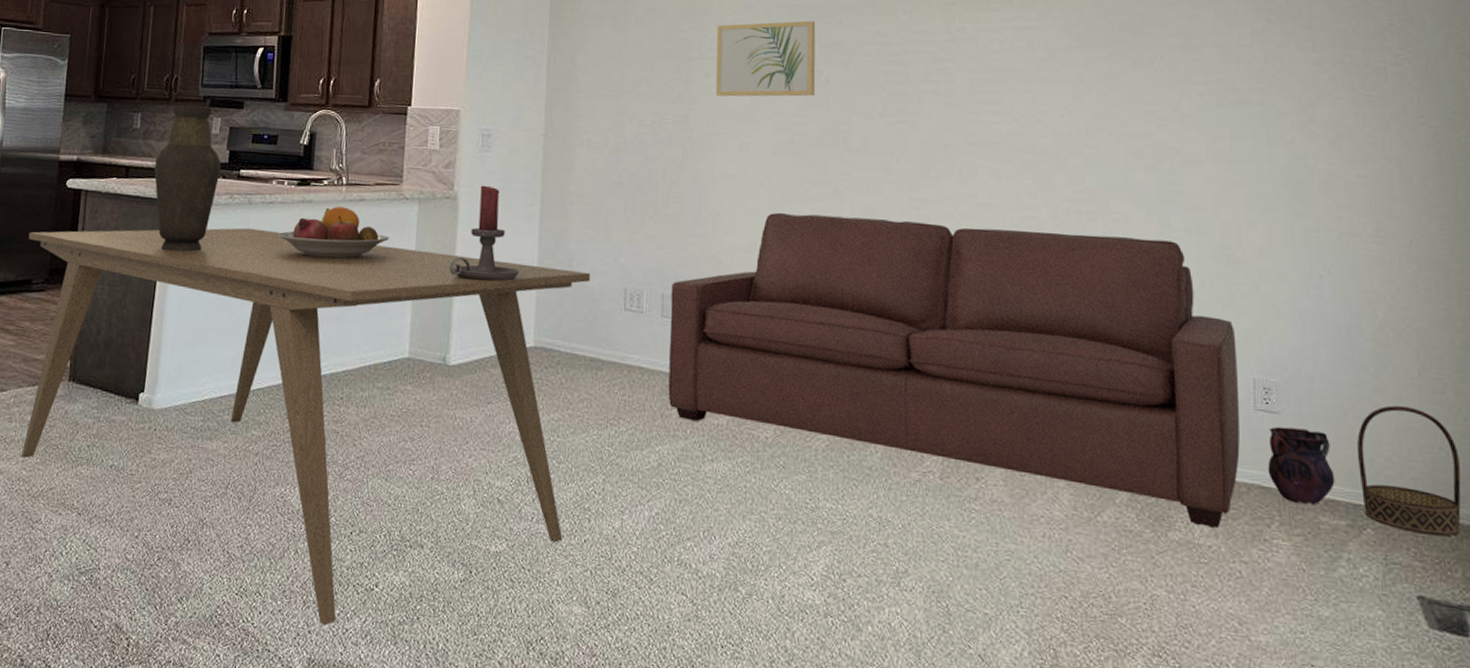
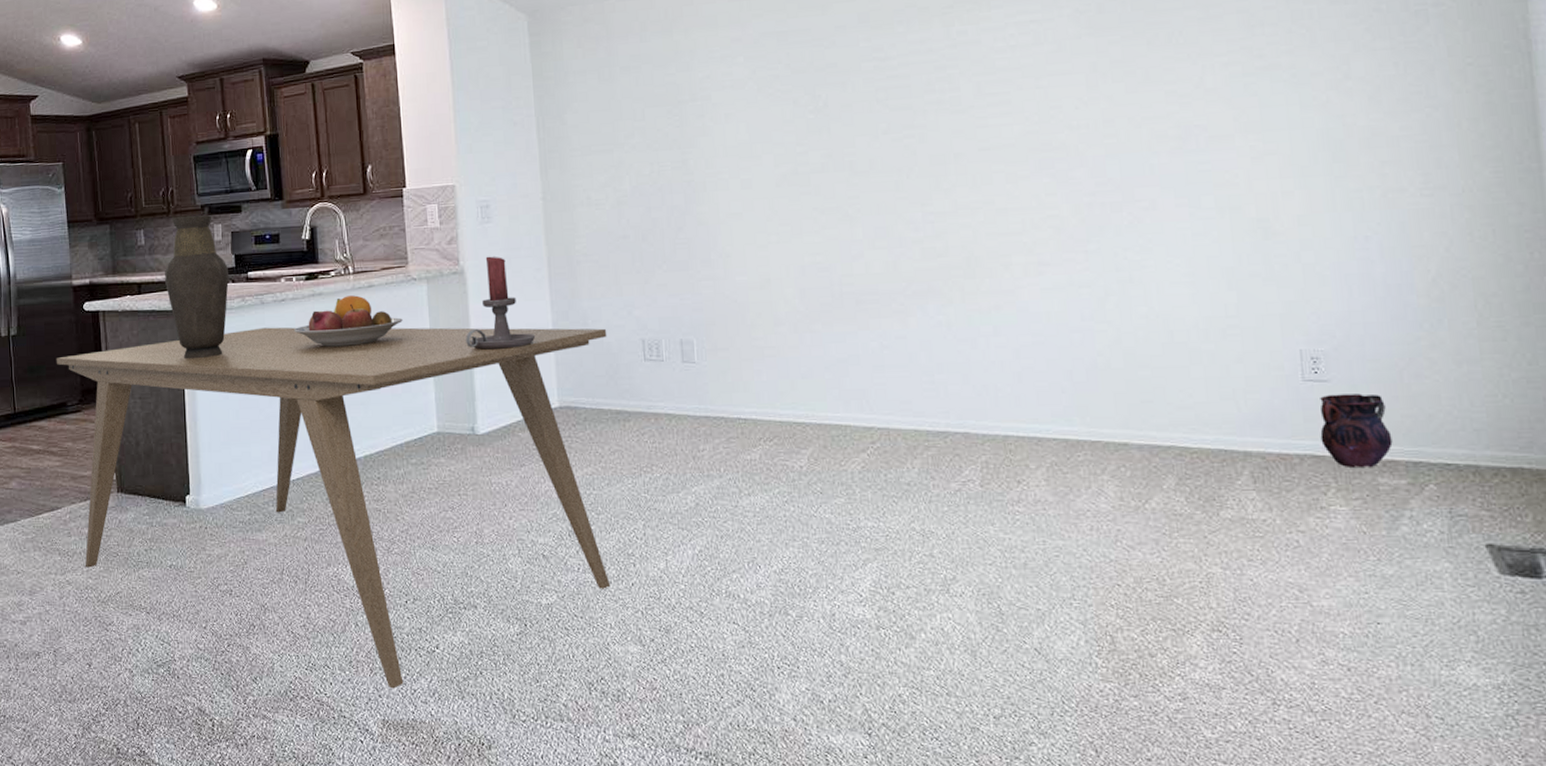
sofa: present [668,212,1240,528] -> none [689,221,1290,502]
wall art: present [715,20,816,97] -> none [705,45,815,136]
basket: present [1357,405,1461,536] -> none [1414,358,1530,484]

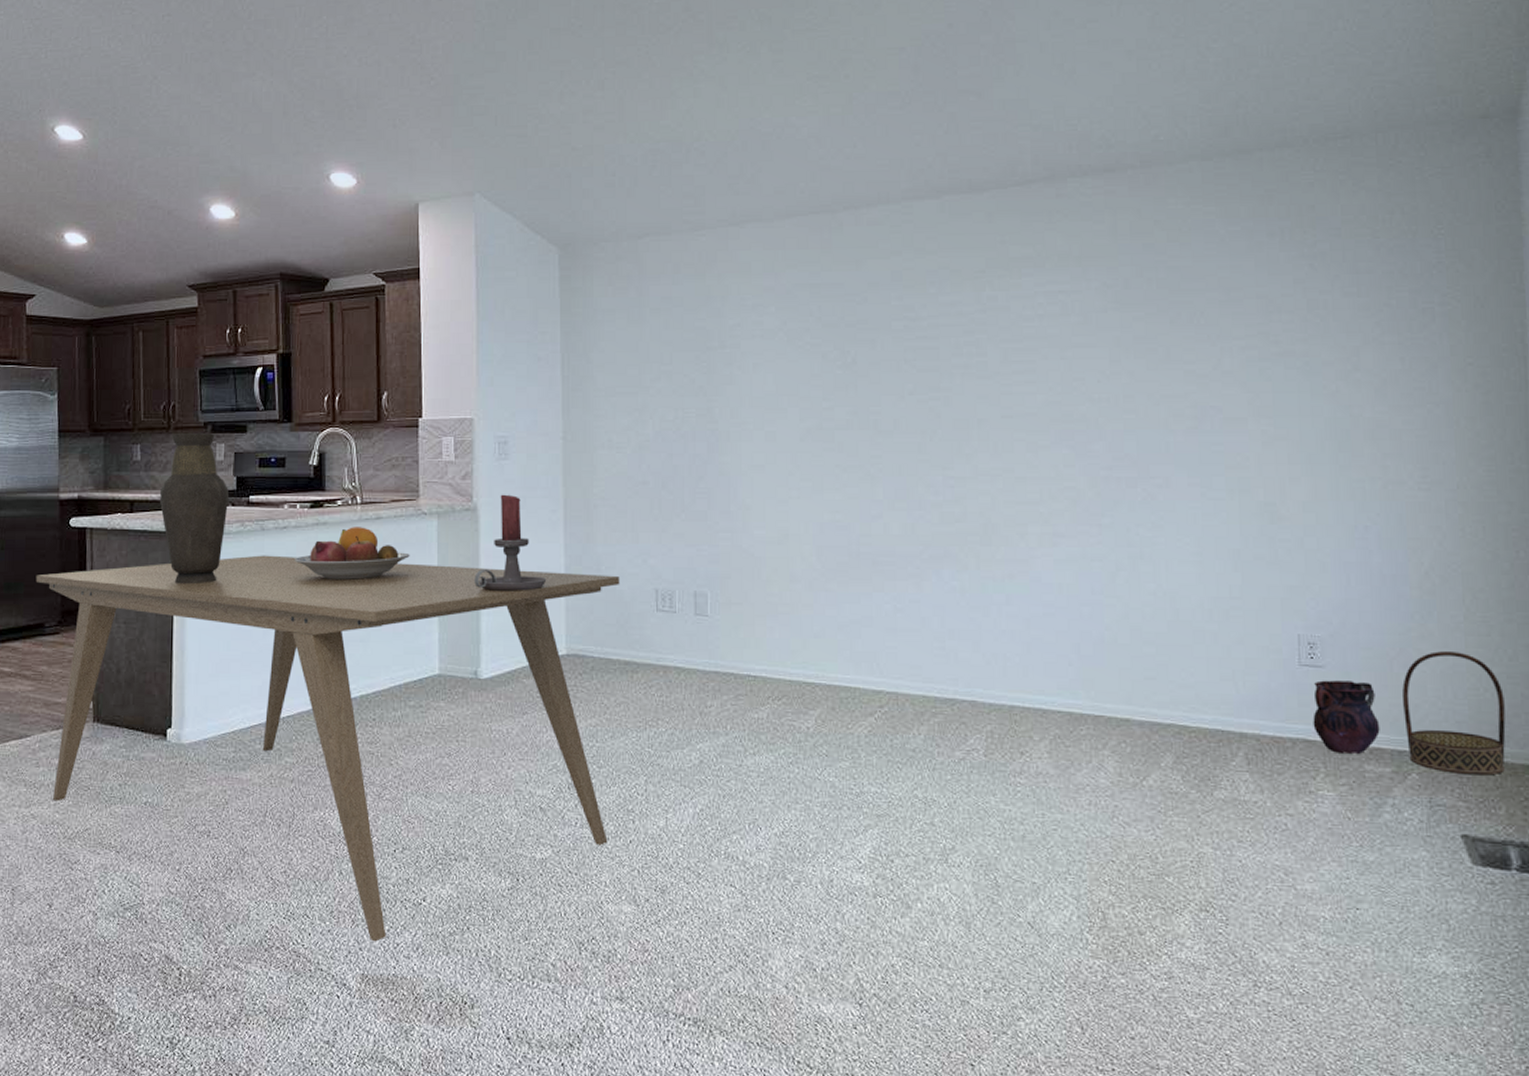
basket: none [1414,358,1530,484] -> present [1402,651,1506,776]

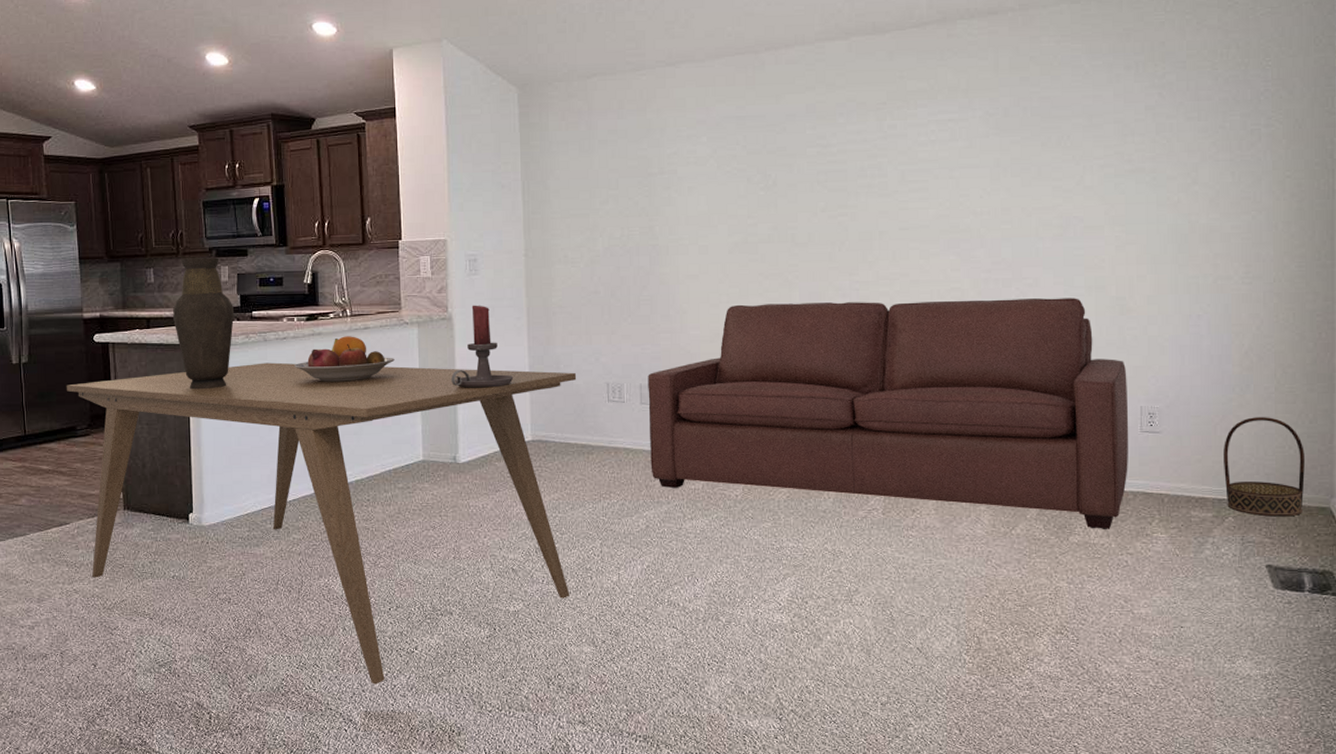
sofa: none [704,501,1285,784] -> present [648,298,1129,529]
vase: present [1313,680,1380,754] -> none [1151,443,1204,502]

